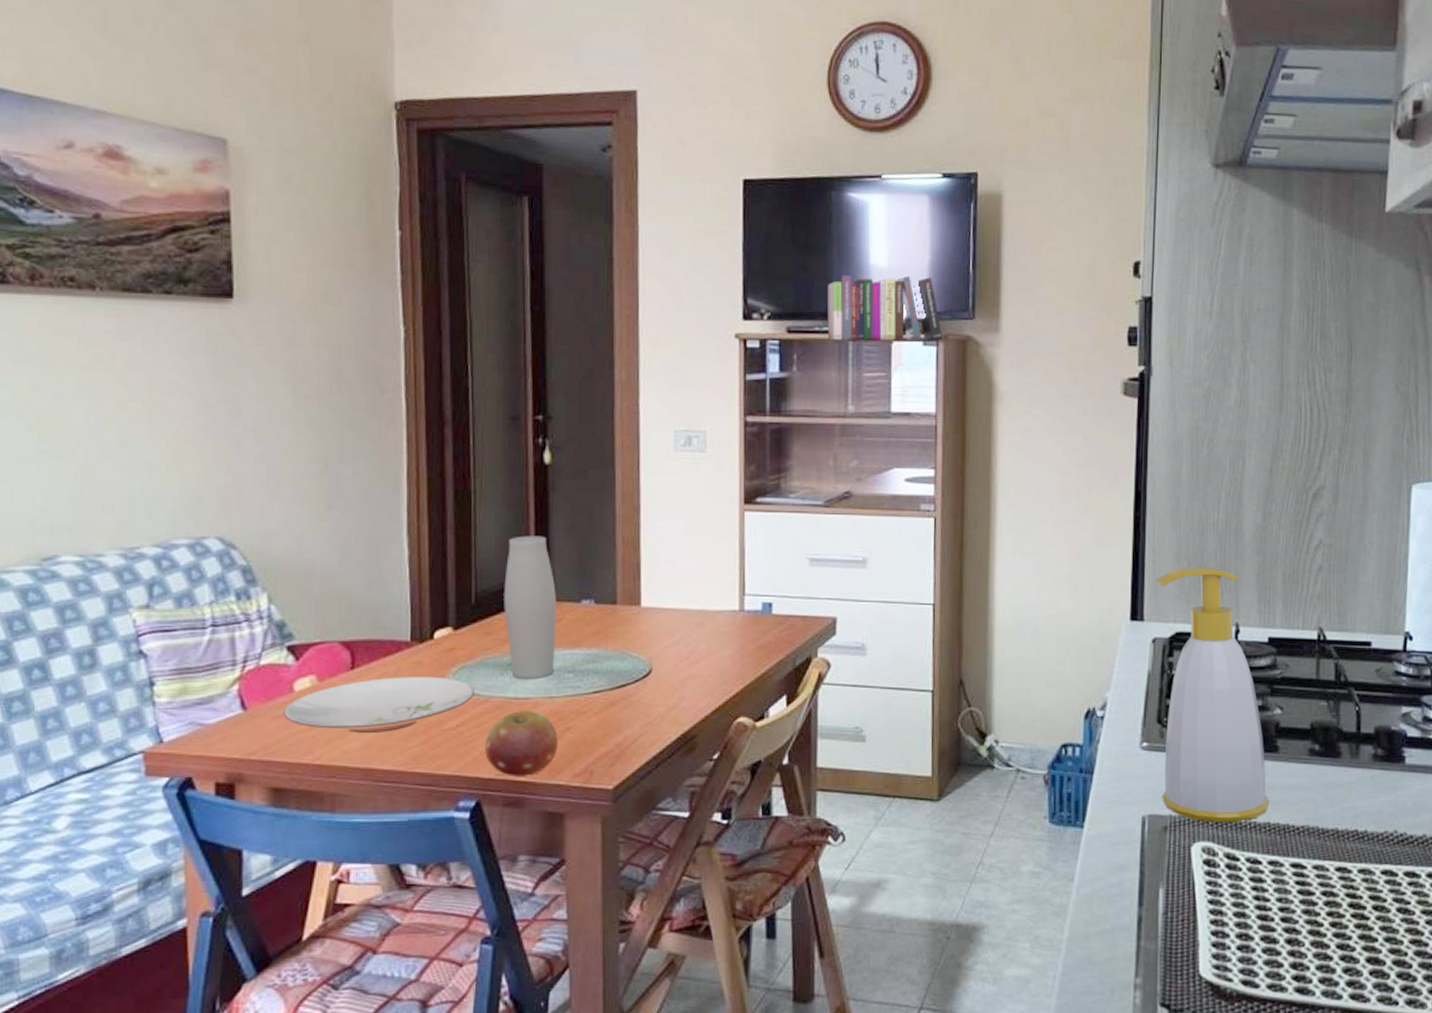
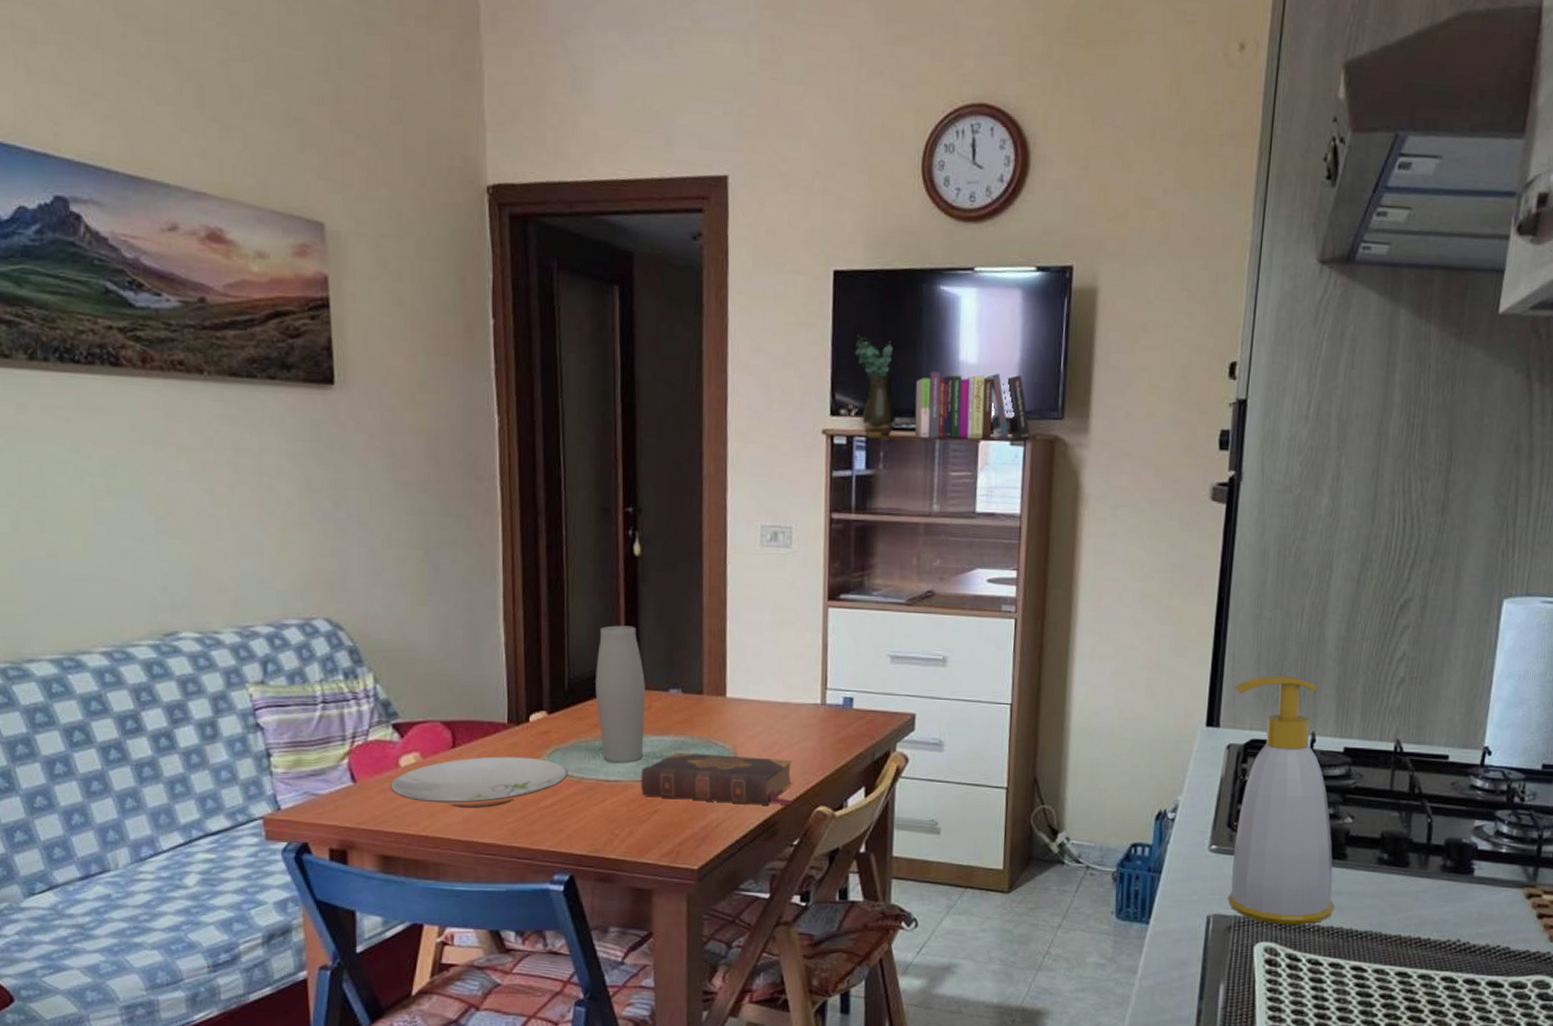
fruit: present [485,711,558,776] -> none [578,792,646,854]
book: none [551,665,713,719] -> present [640,752,794,806]
vase: none [766,240,809,341] -> present [855,334,896,439]

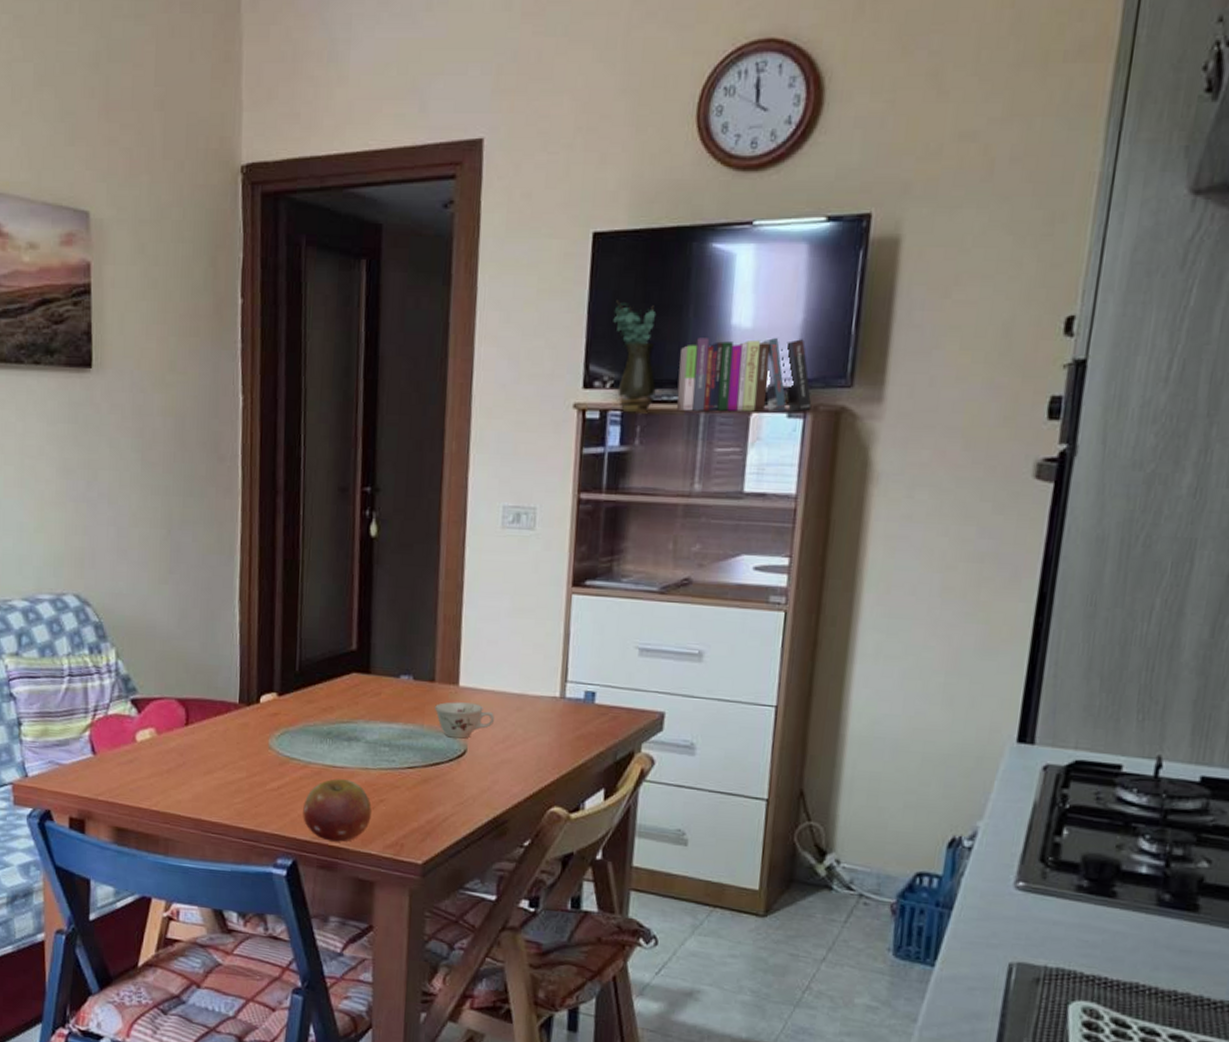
plate: present [390,756,568,808] -> none [127,736,295,787]
fruit: none [578,792,646,854] -> present [303,779,372,842]
vase: present [595,625,645,764] -> none [325,608,376,751]
book: present [640,752,794,806] -> none [367,741,527,804]
teacup: none [703,712,761,747] -> present [434,701,494,739]
soap bottle: present [1227,674,1335,925] -> none [1036,684,1180,985]

